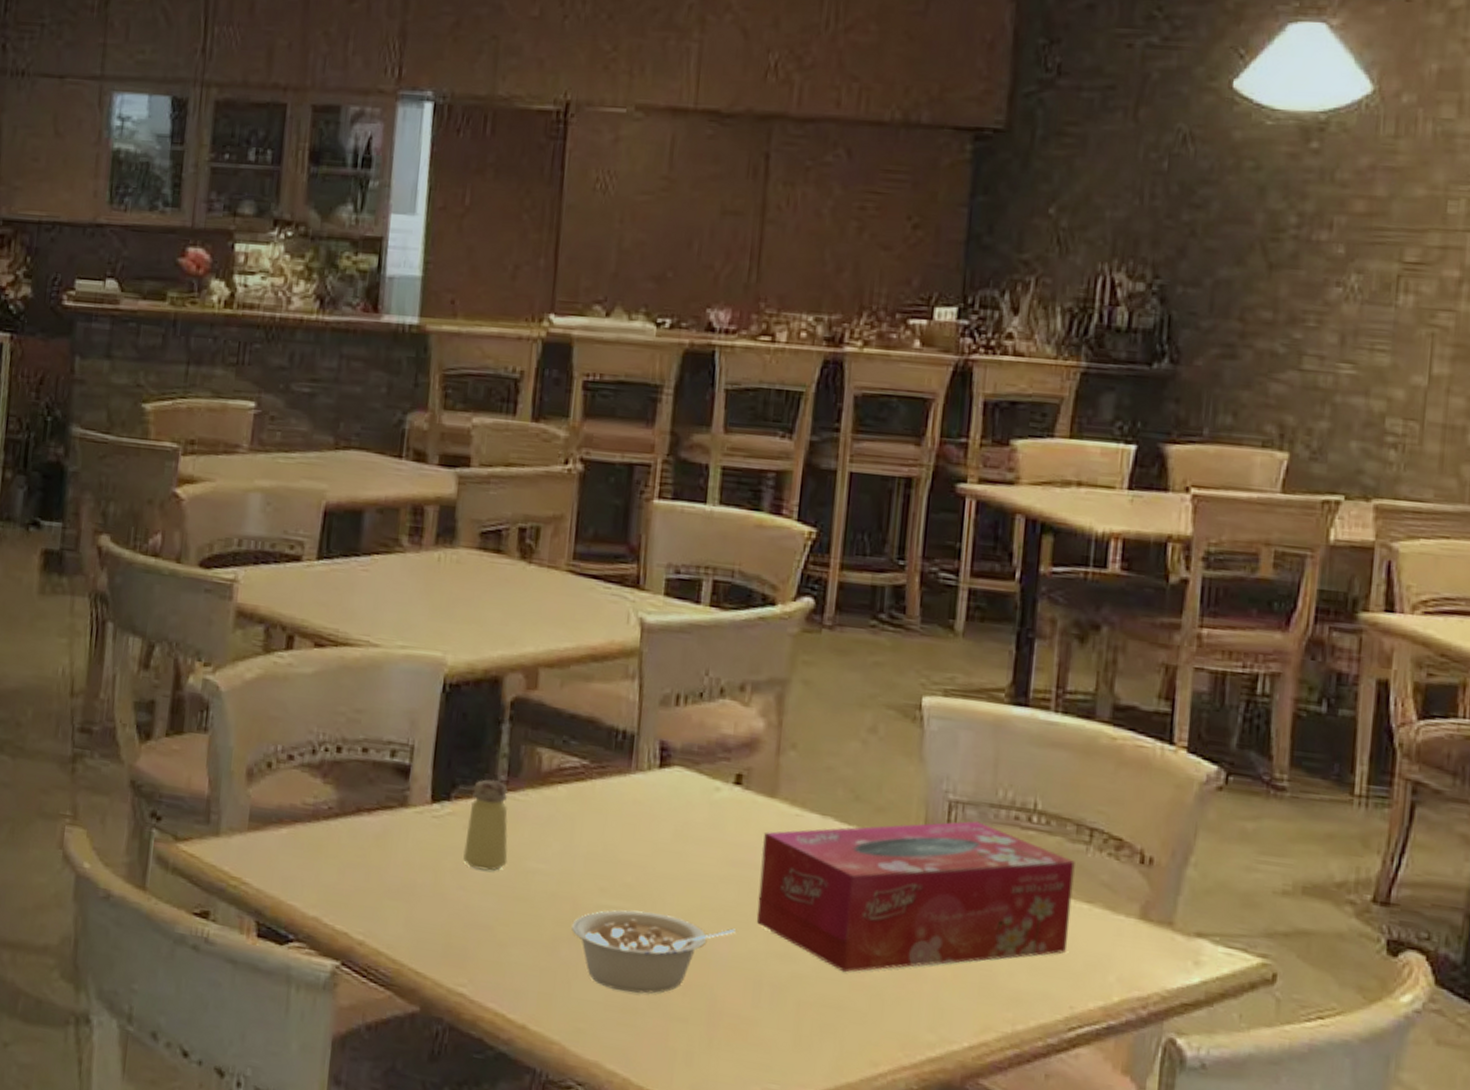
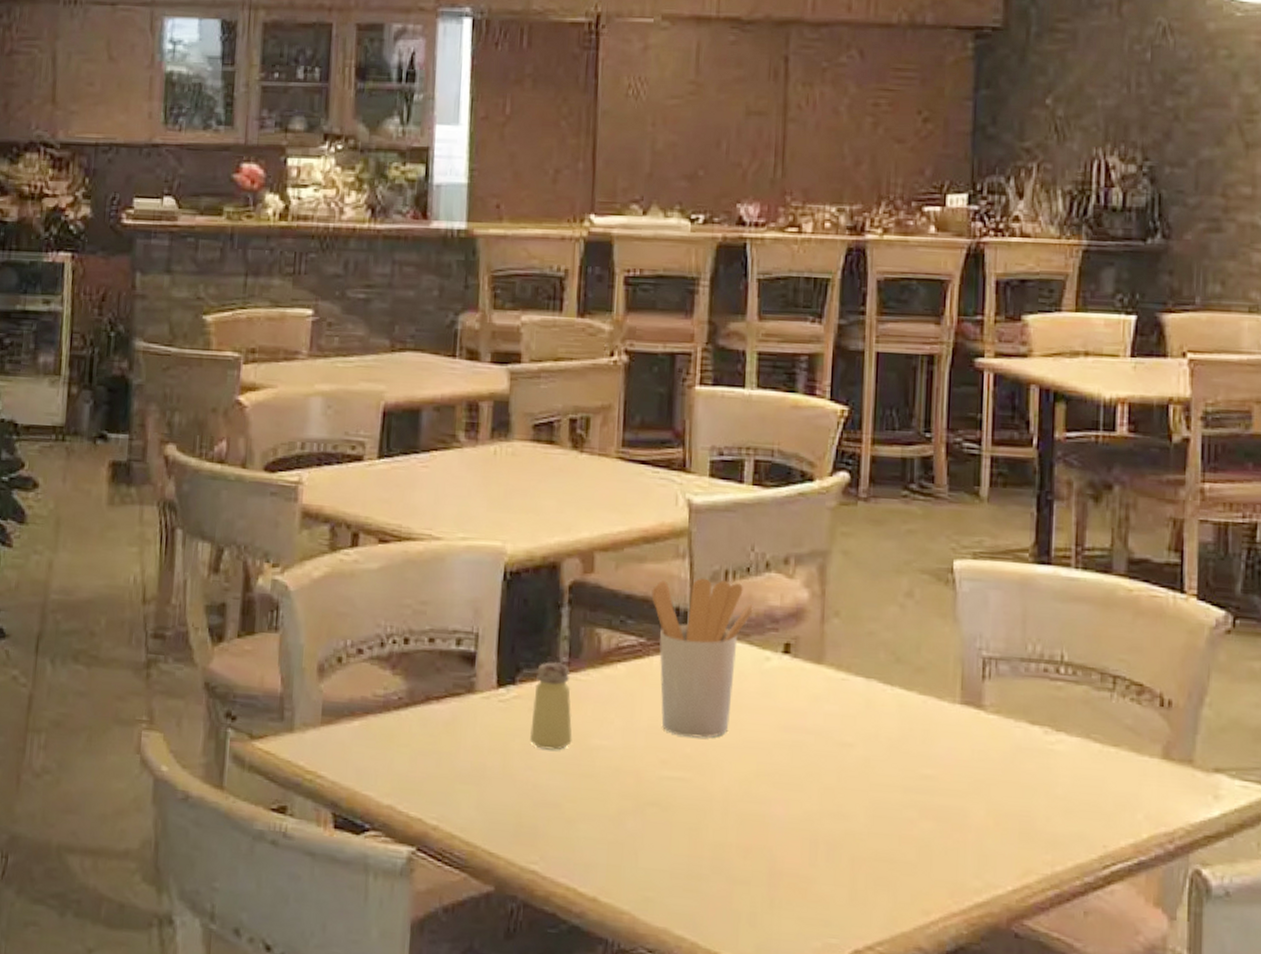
legume: present [571,910,735,994] -> none [636,780,791,860]
utensil holder: none [597,700,706,868] -> present [651,578,754,738]
tissue box: present [756,821,1075,973] -> none [809,675,1101,827]

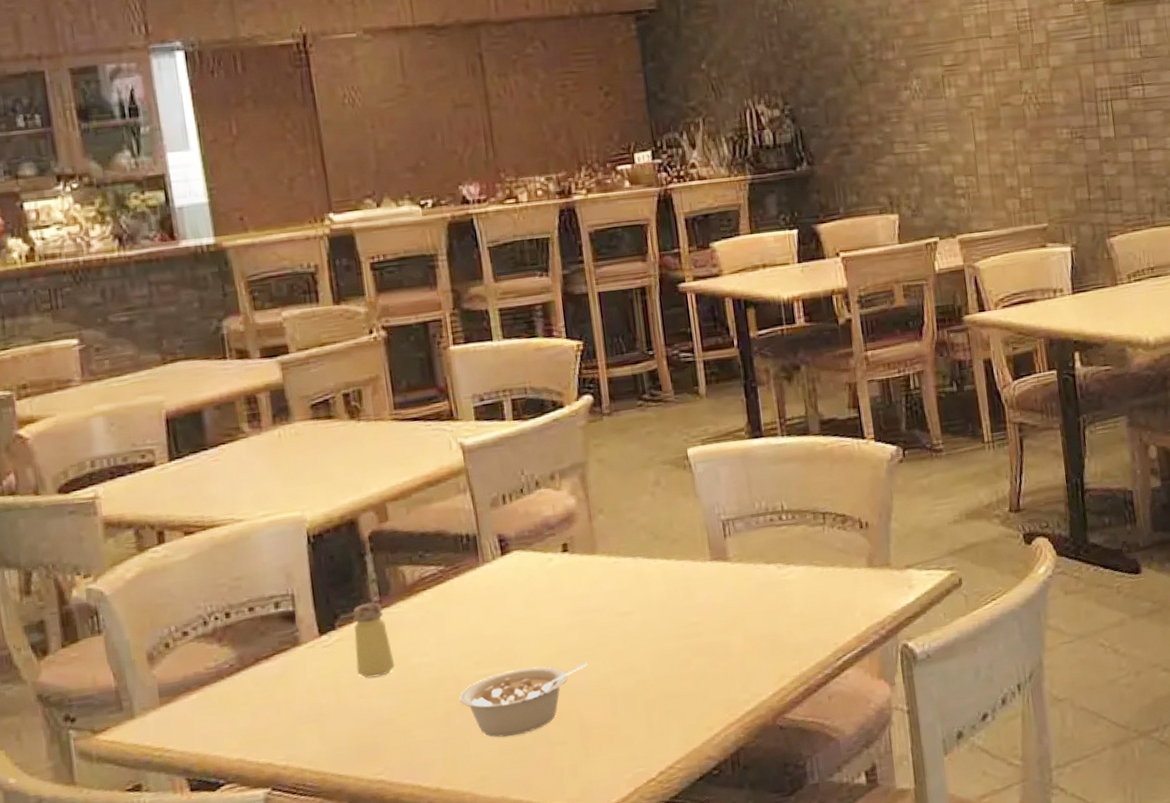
legume: none [636,780,791,860] -> present [459,661,588,738]
utensil holder: present [651,578,754,738] -> none [442,503,533,639]

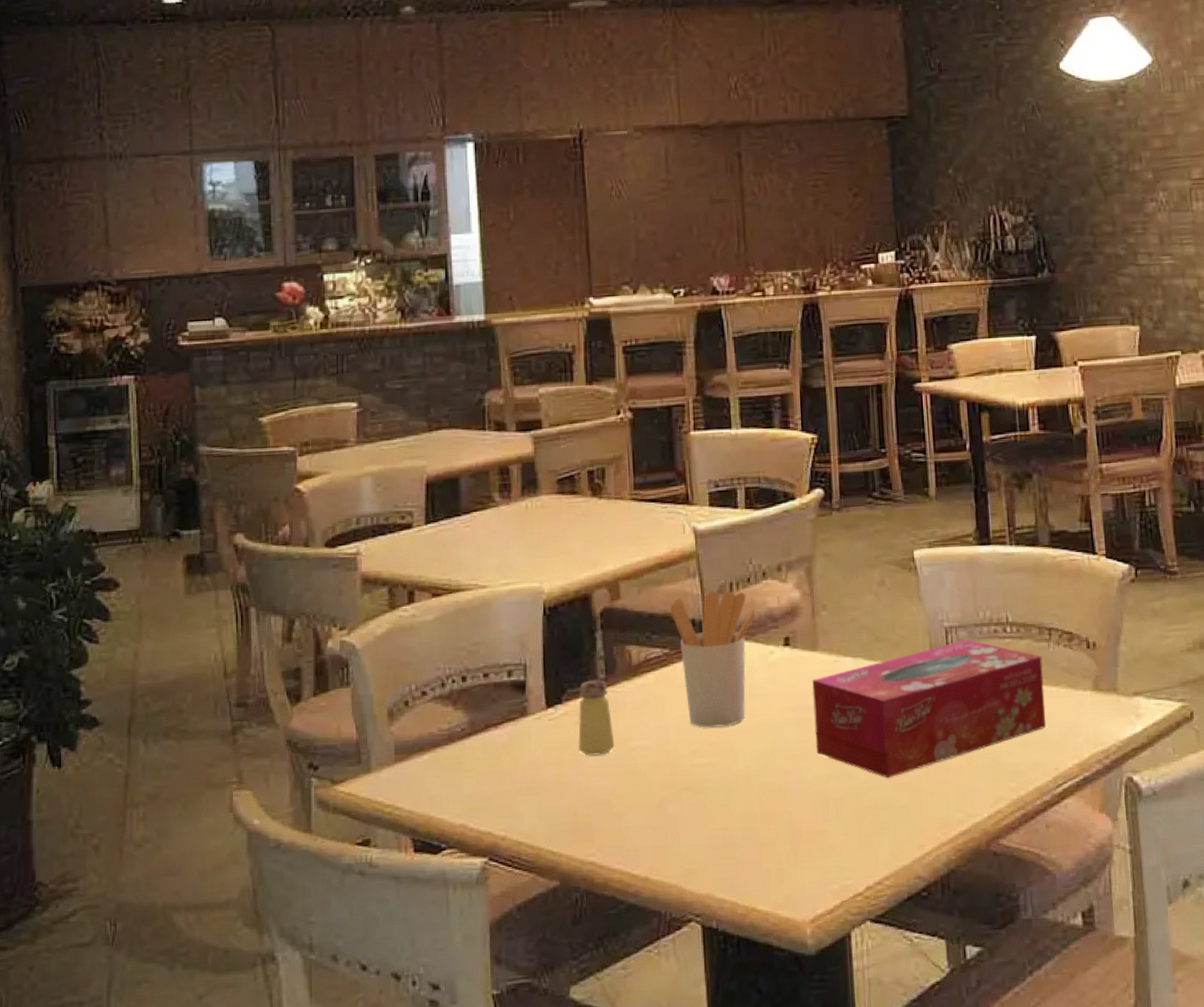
utensil holder: none [442,503,533,639] -> present [670,591,757,728]
legume: present [459,661,588,738] -> none [674,761,802,832]
tissue box: none [593,530,825,669] -> present [812,639,1047,779]

